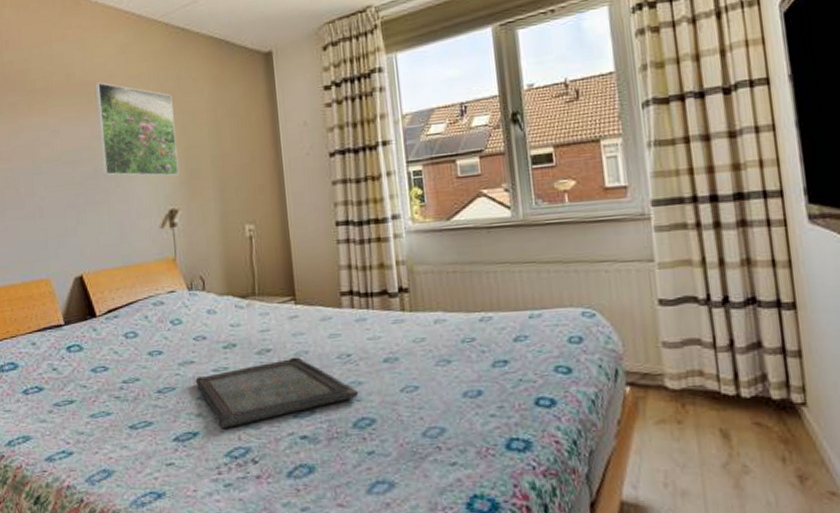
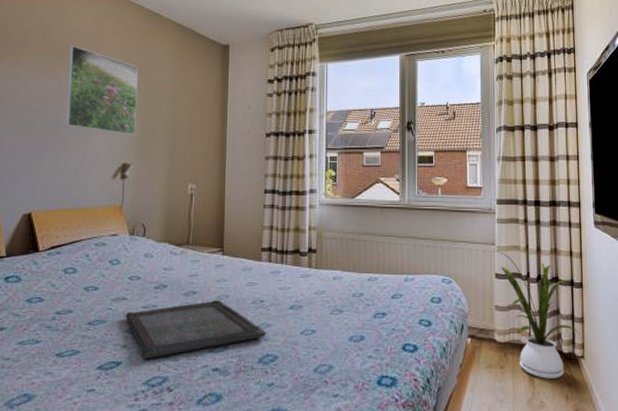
house plant: none [653,268,797,435] -> present [494,250,580,379]

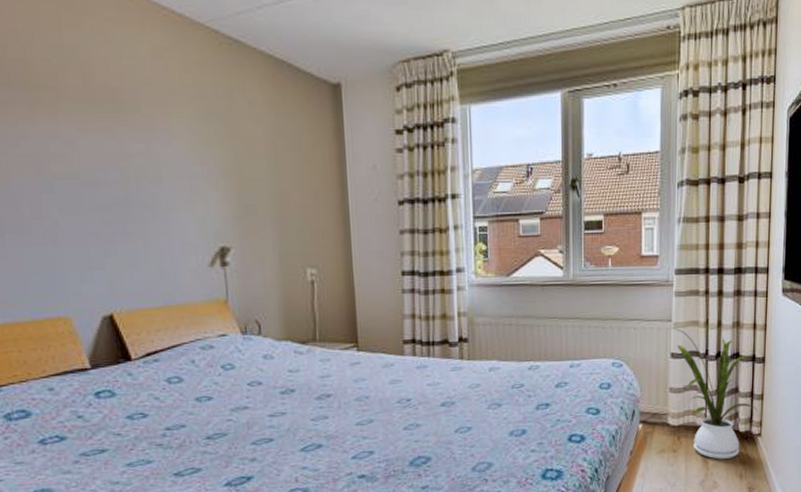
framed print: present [65,45,138,135] -> none [122,90,233,211]
serving tray: present [125,300,267,359] -> none [249,402,417,471]

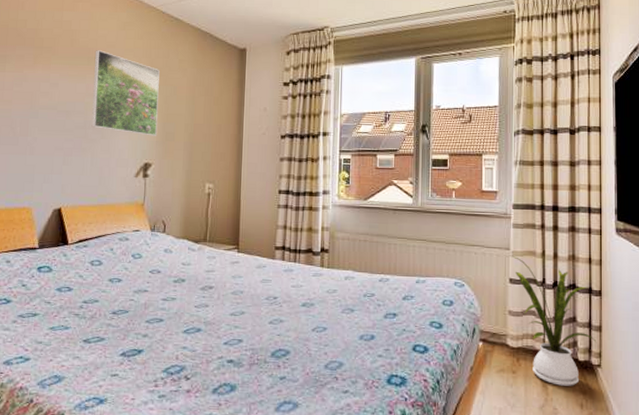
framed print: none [122,90,233,211] -> present [91,50,160,136]

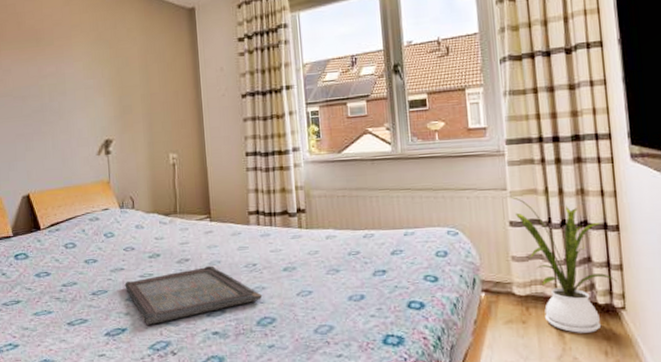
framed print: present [91,50,160,136] -> none [42,30,115,112]
serving tray: none [146,295,280,348] -> present [124,266,263,325]

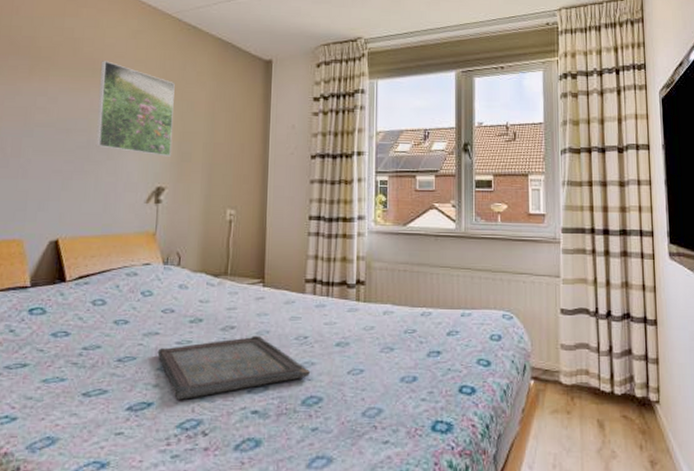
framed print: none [42,30,115,112] -> present [95,61,175,157]
house plant: present [506,196,619,333] -> none [559,283,655,426]

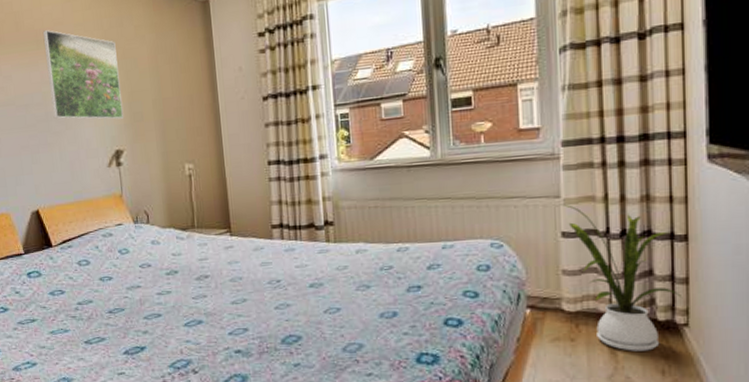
serving tray: present [157,335,311,400] -> none [142,282,287,343]
house plant: none [559,283,655,426] -> present [559,204,683,351]

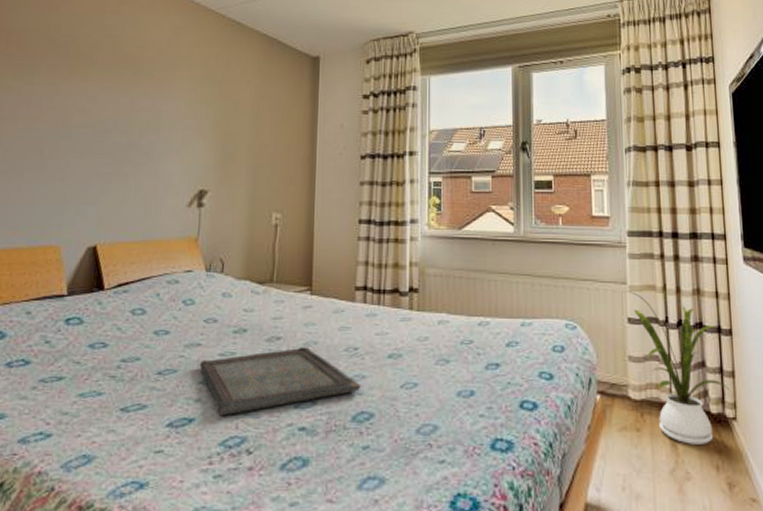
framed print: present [42,30,124,120] -> none [136,59,218,158]
serving tray: none [142,282,287,343] -> present [199,347,362,415]

